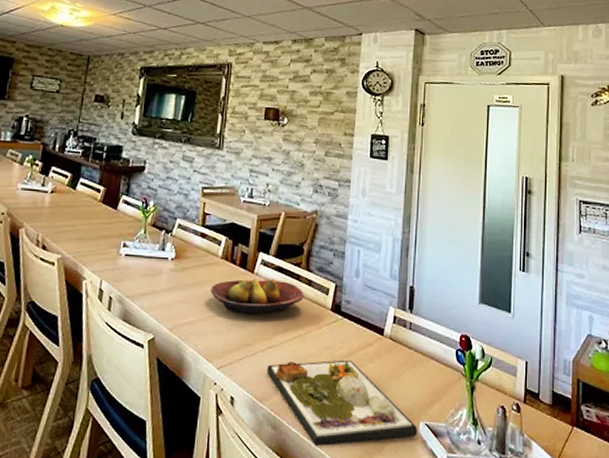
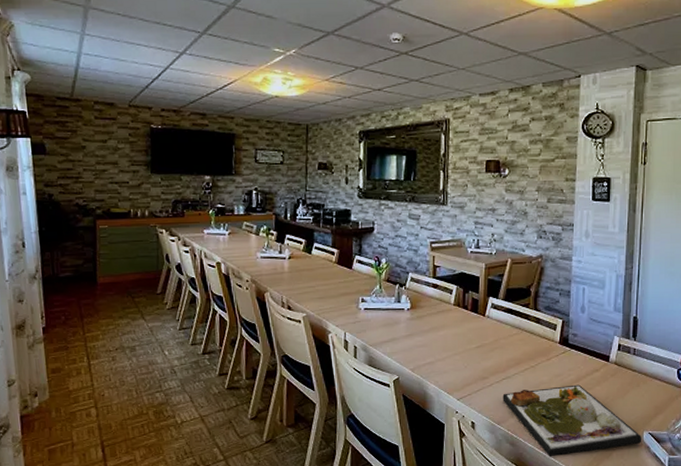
fruit bowl: present [211,278,304,315] -> none [446,320,533,353]

